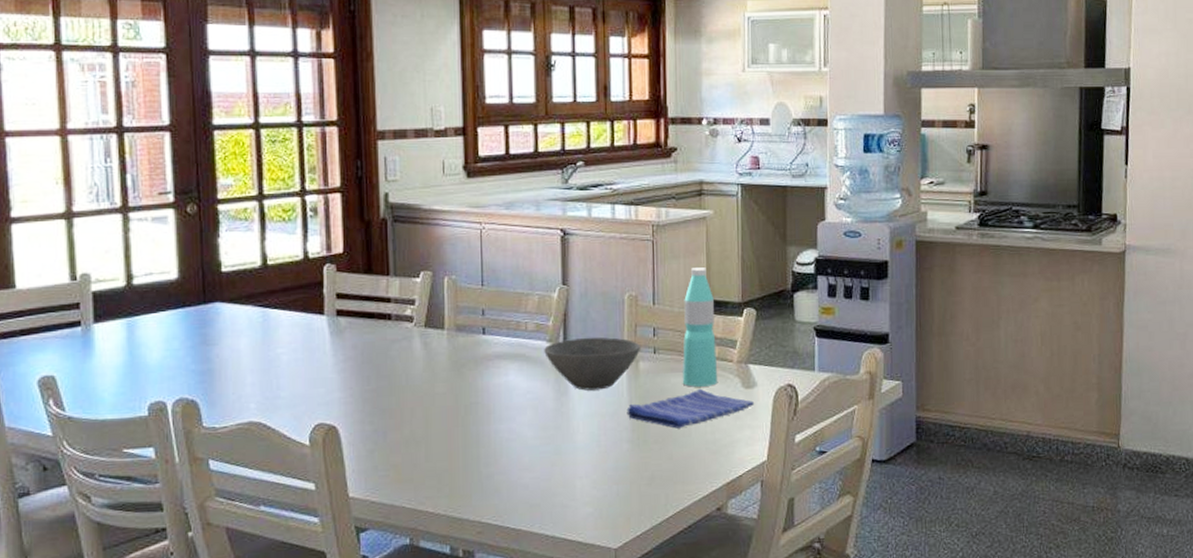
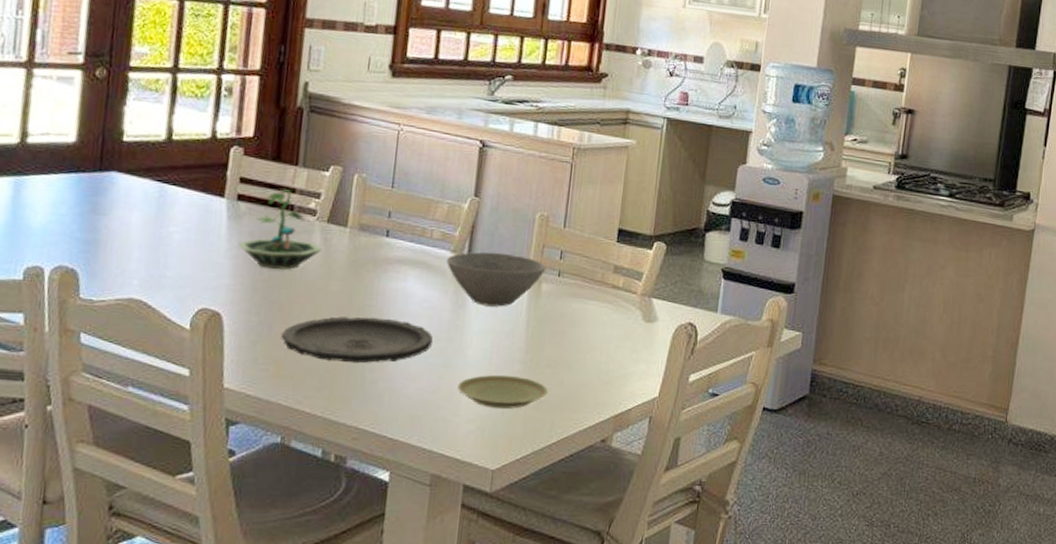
terrarium: none [343,300,424,378] -> present [238,189,323,270]
plate: none [396,413,540,461] -> present [281,316,433,364]
plate: none [571,455,658,489] -> present [457,374,548,409]
dish towel: present [626,389,754,429] -> none [522,318,652,355]
water bottle: present [682,268,718,387] -> none [583,195,626,316]

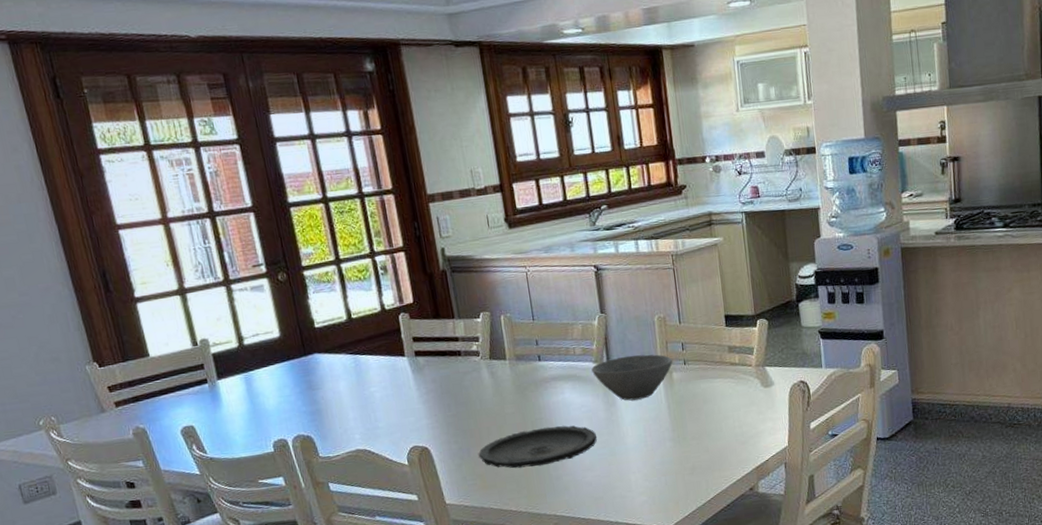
terrarium: present [238,189,323,270] -> none [425,339,492,406]
plate: present [457,374,548,409] -> none [625,451,698,481]

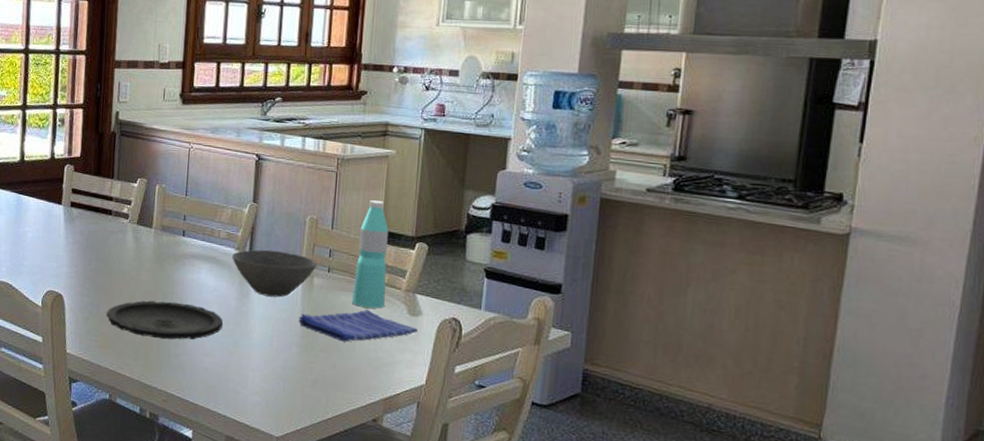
dish towel: none [666,391,773,426] -> present [298,310,418,342]
water bottle: none [705,288,741,390] -> present [351,200,388,309]

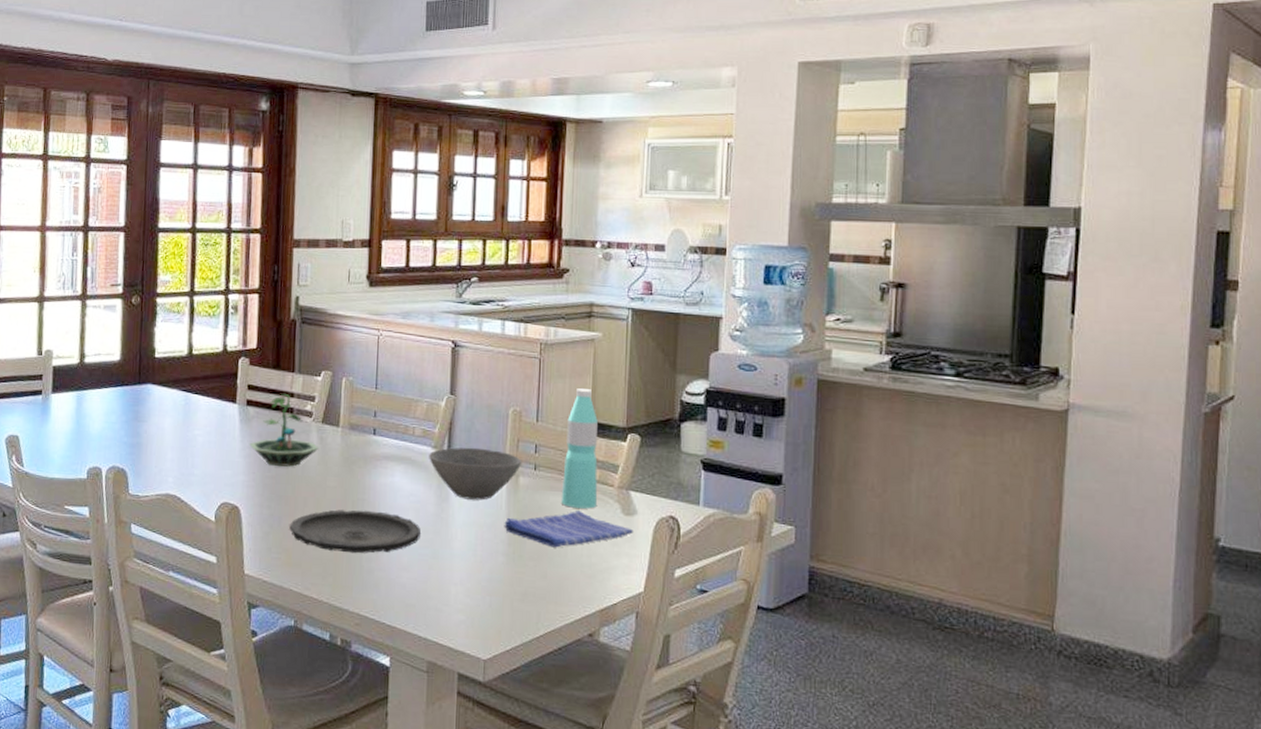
terrarium: none [72,198,134,262] -> present [249,394,319,467]

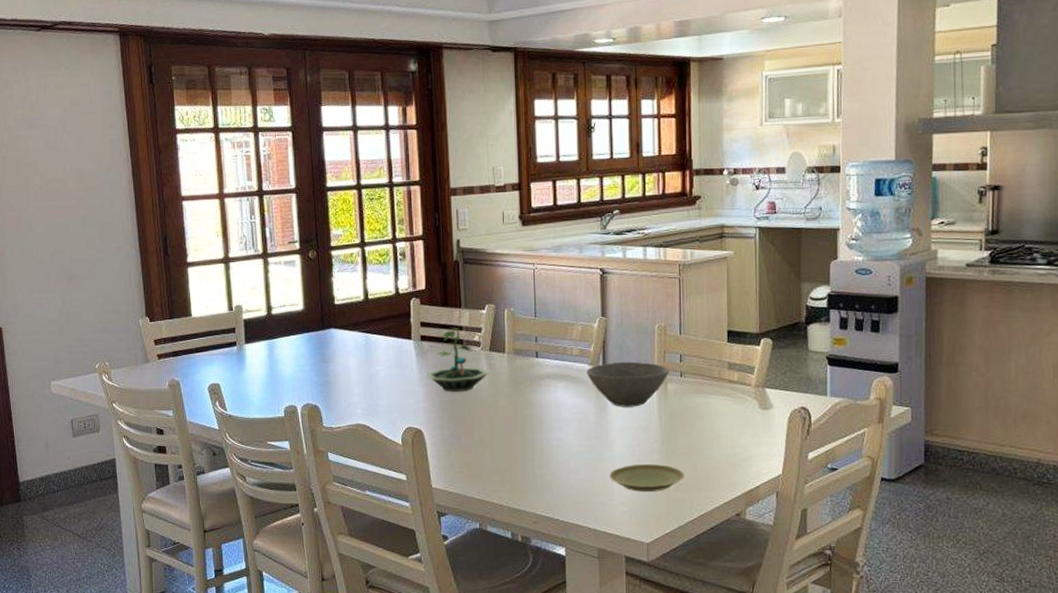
plate: present [289,509,421,554] -> none [468,424,584,462]
plate: none [446,566,532,600] -> present [609,463,684,492]
dish towel: present [504,511,633,548] -> none [657,409,770,443]
water bottle: present [561,389,598,509] -> none [705,302,738,407]

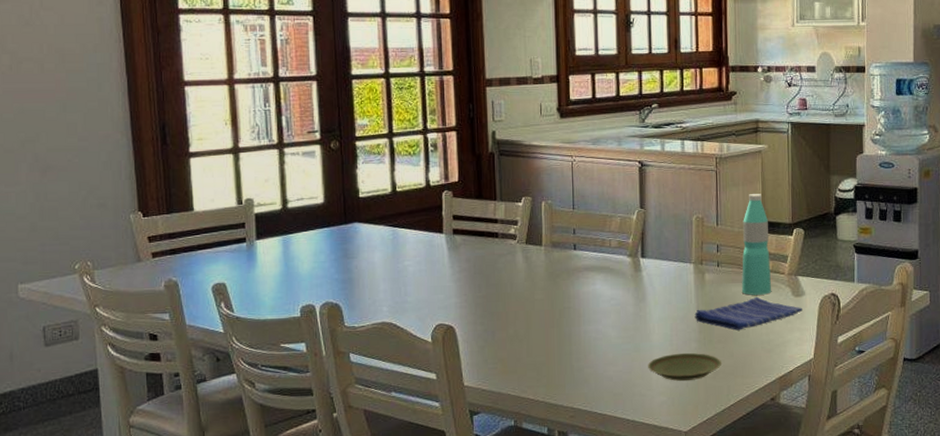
terrarium: present [426,328,489,392] -> none [459,221,525,286]
bowl: present [587,361,670,407] -> none [625,252,707,298]
dish towel: none [657,409,770,443] -> present [694,297,802,331]
water bottle: none [705,302,738,407] -> present [741,194,772,295]

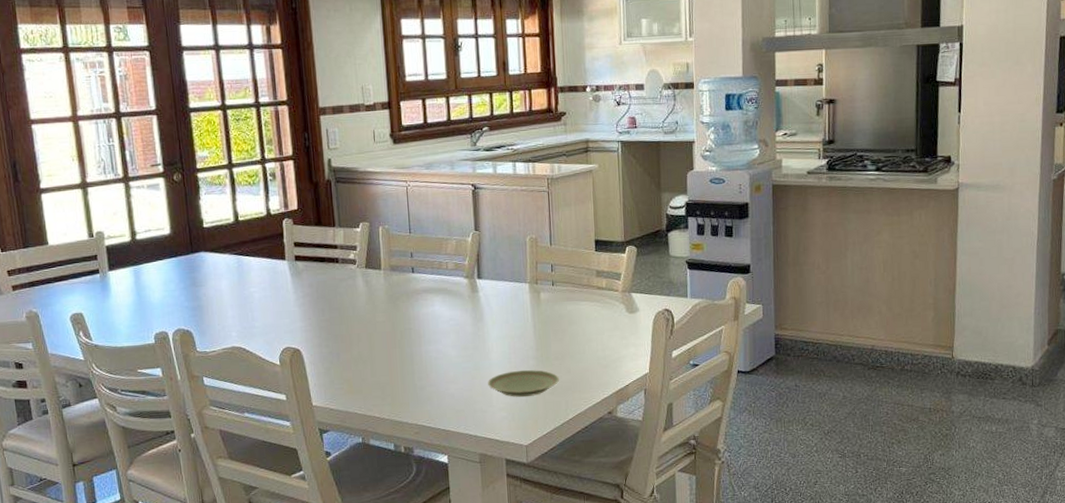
dish towel: present [694,297,802,331] -> none [531,314,637,347]
water bottle: present [741,194,772,295] -> none [576,213,607,313]

